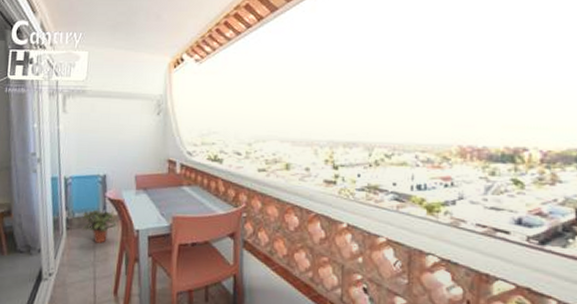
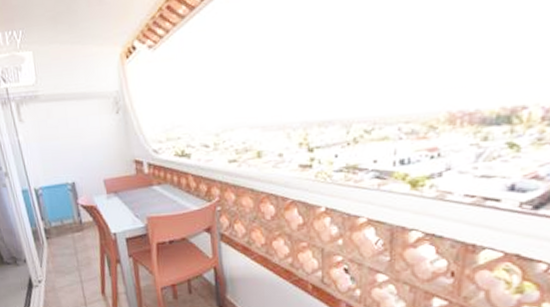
potted plant: present [82,209,118,243] -> none [59,216,95,249]

